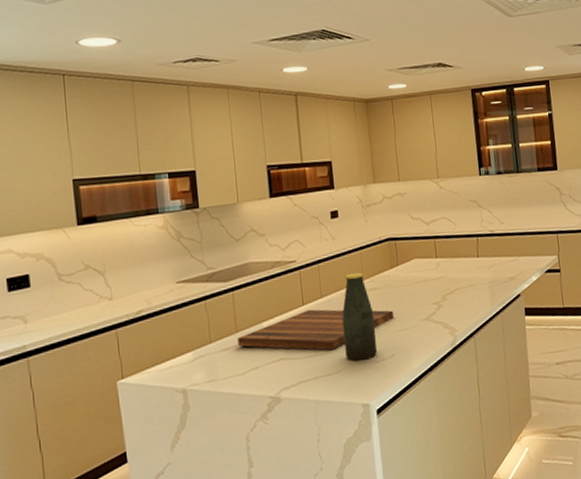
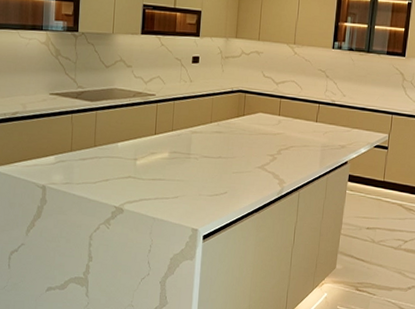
cutting board: present [237,309,395,351] -> none [94,139,233,178]
bottle: present [342,272,377,361] -> none [185,115,216,192]

